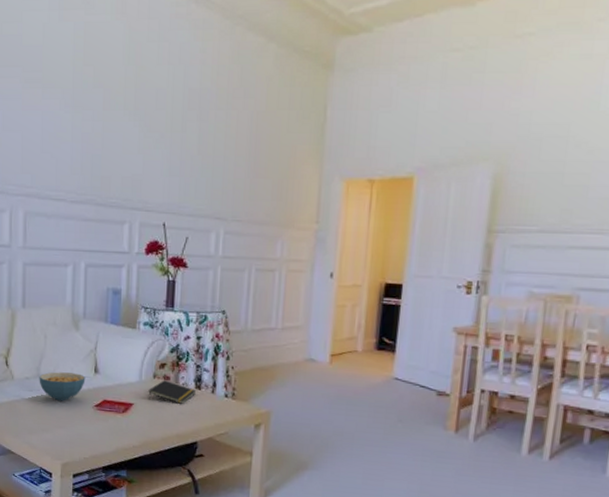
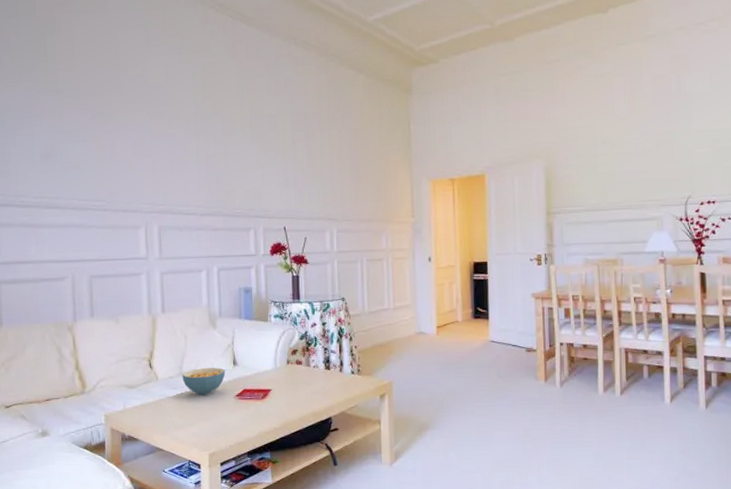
notepad: present [148,380,197,404] -> none [283,365,327,385]

